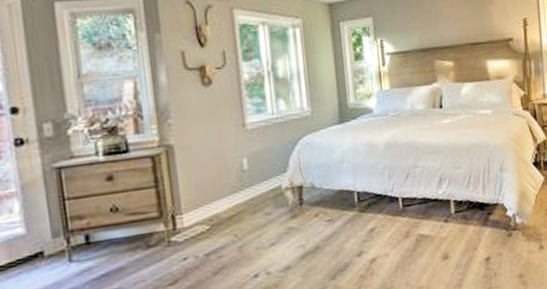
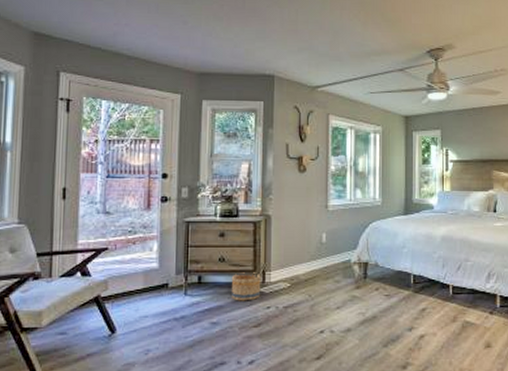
basket: none [130,218,173,258] -> present [231,272,261,301]

